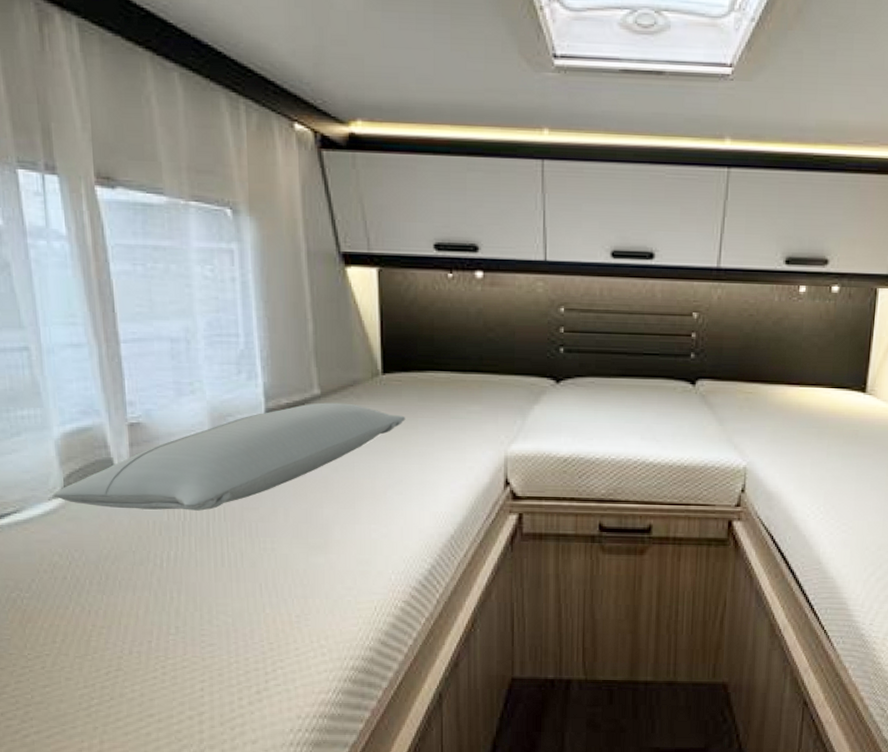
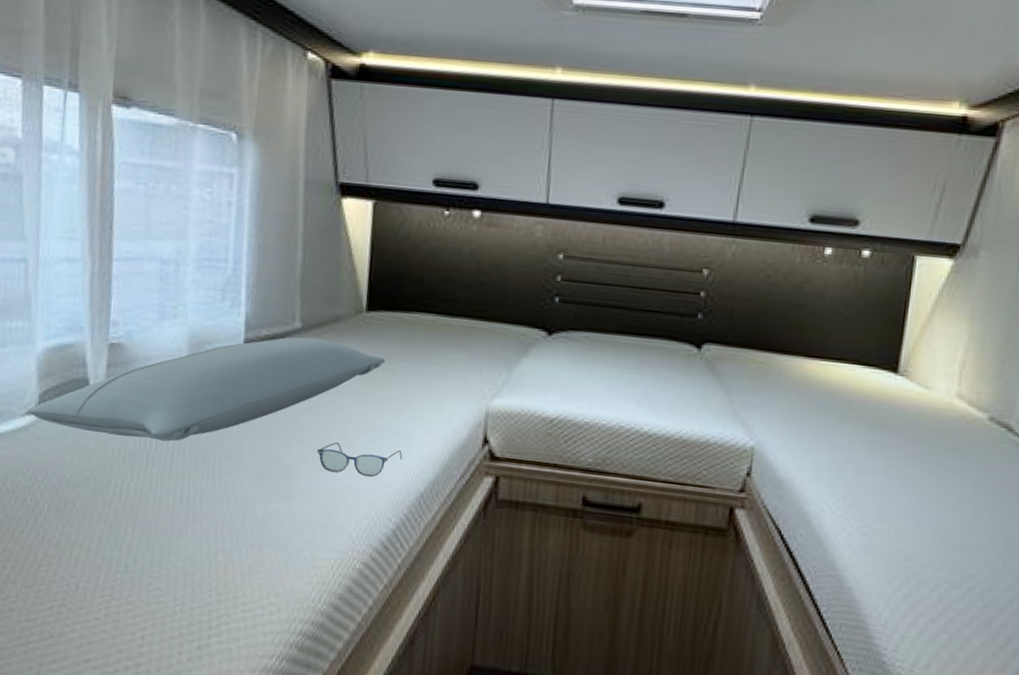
glasses: none [349,496,431,525] -> present [317,442,403,477]

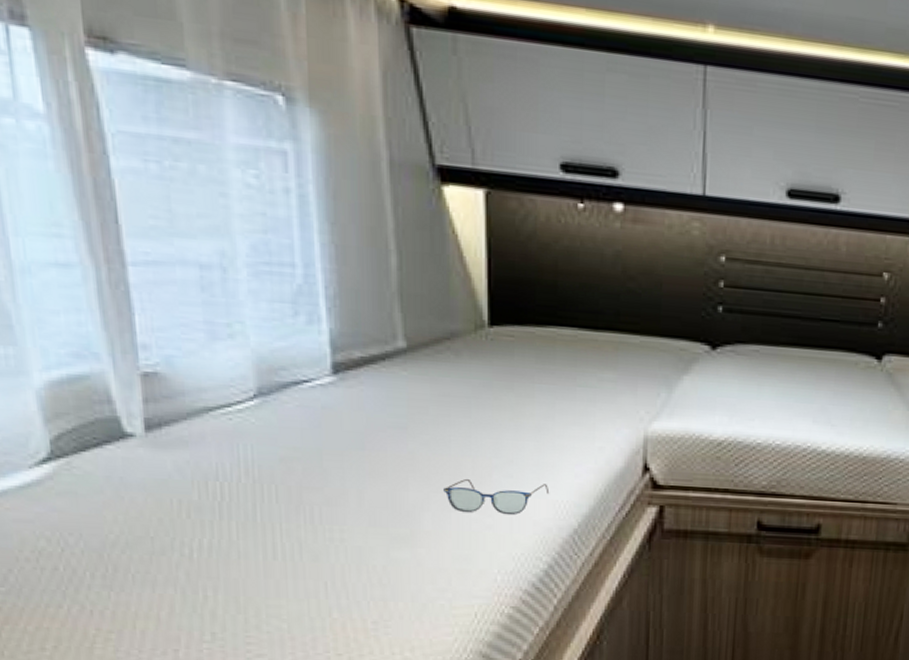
pillow: present [27,337,386,442] -> none [36,358,519,489]

